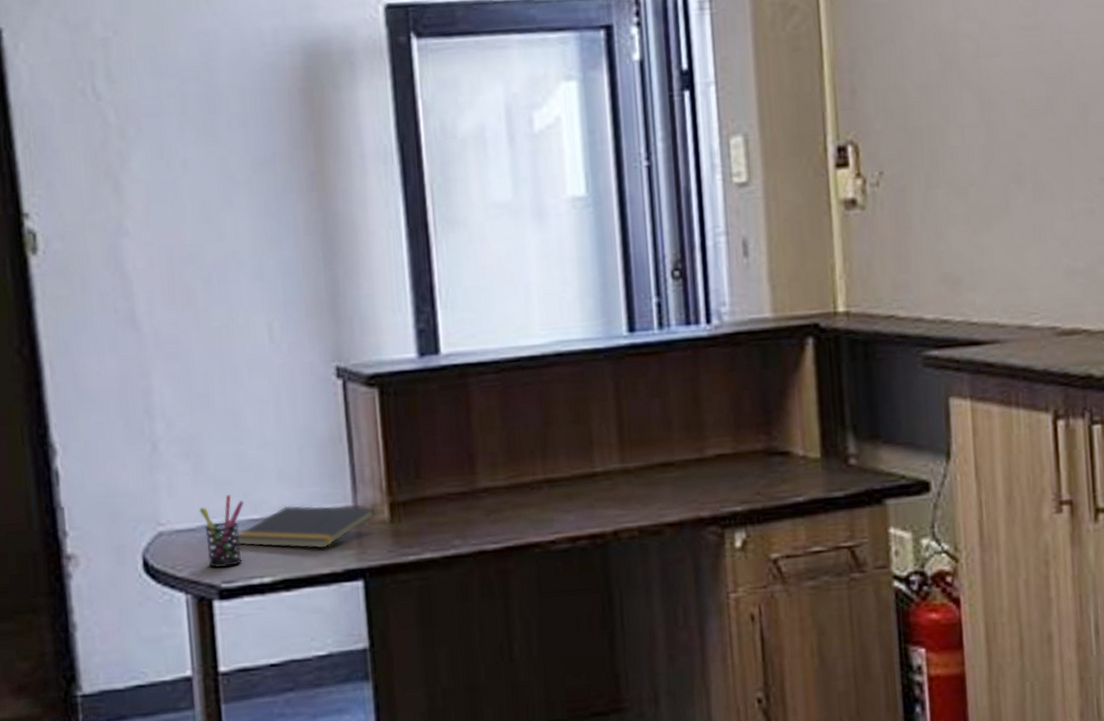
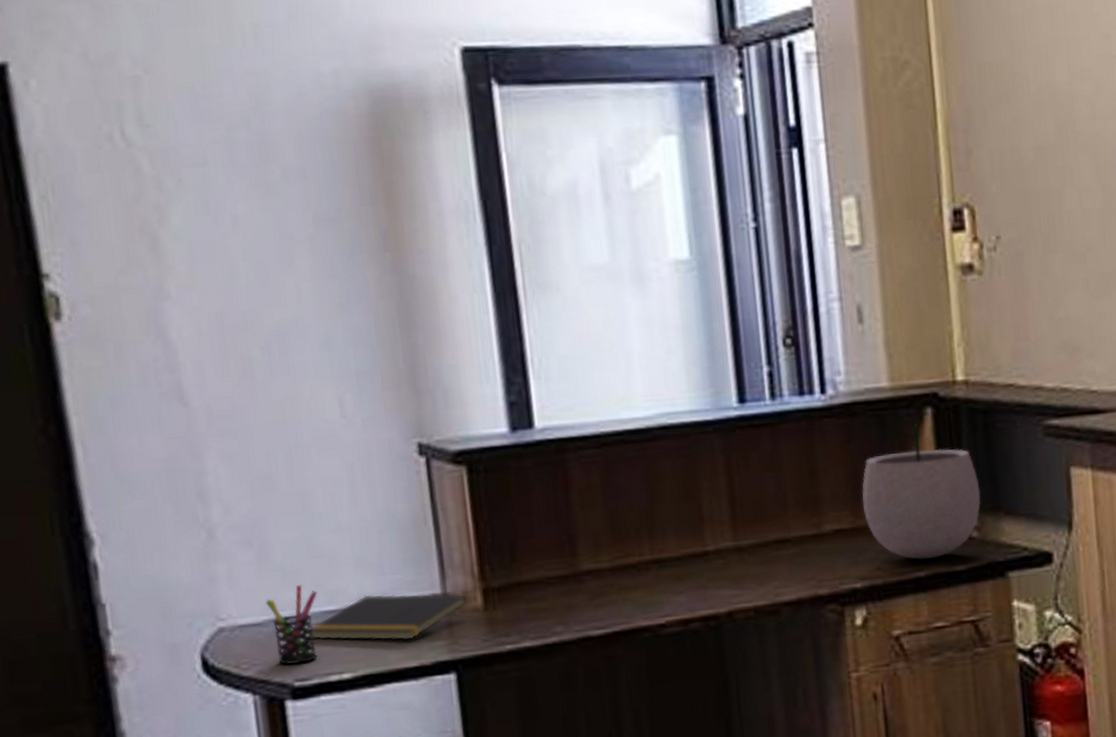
plant pot: none [744,340,860,486] -> present [862,410,981,560]

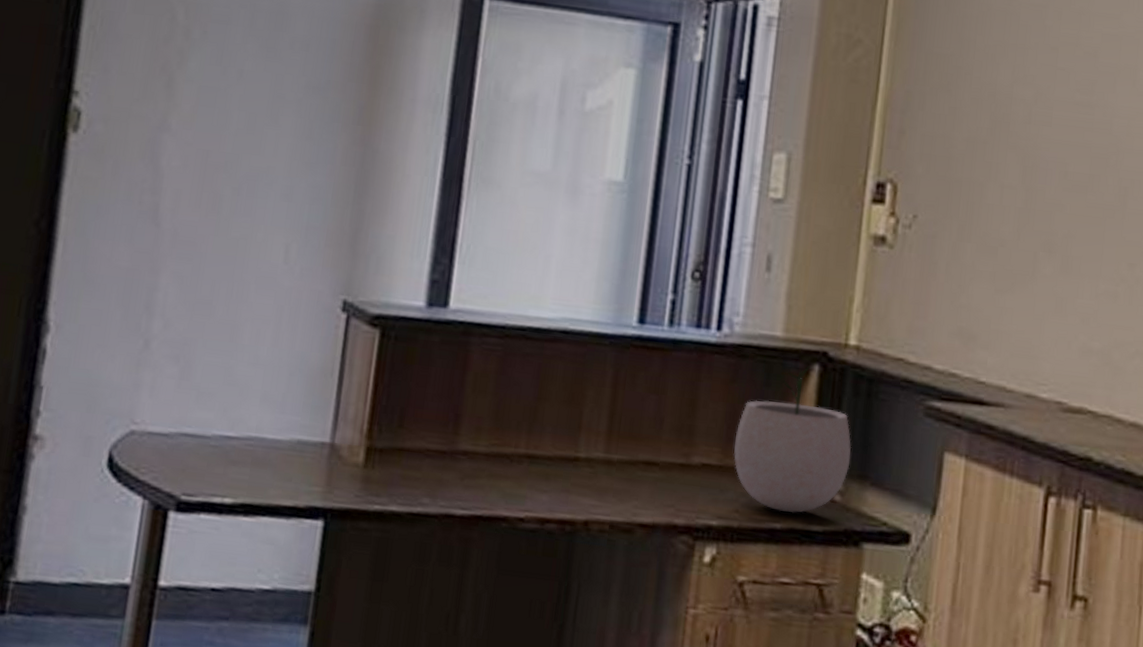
pen holder: present [266,585,317,665] -> none [173,406,222,480]
notepad: present [309,593,469,641] -> none [204,428,353,481]

